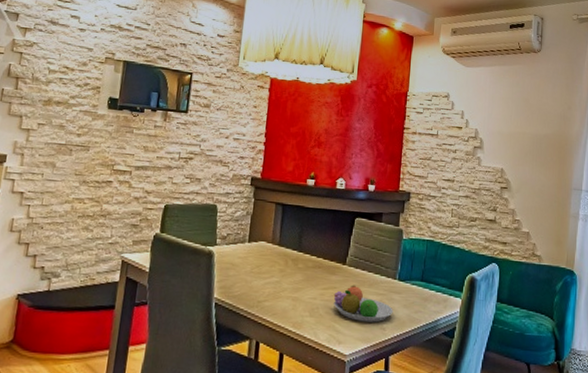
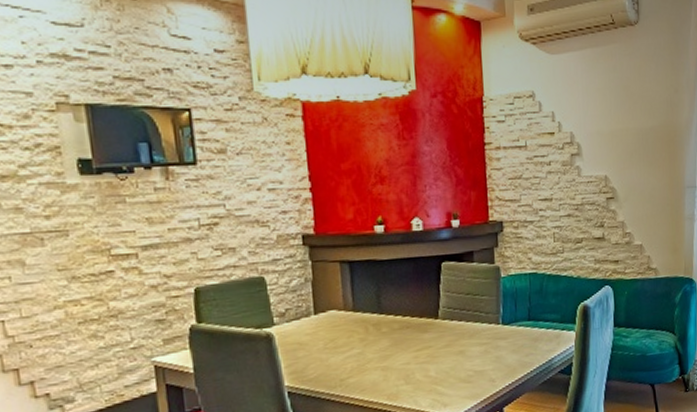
fruit bowl: present [333,284,393,323] -> none [429,339,501,379]

